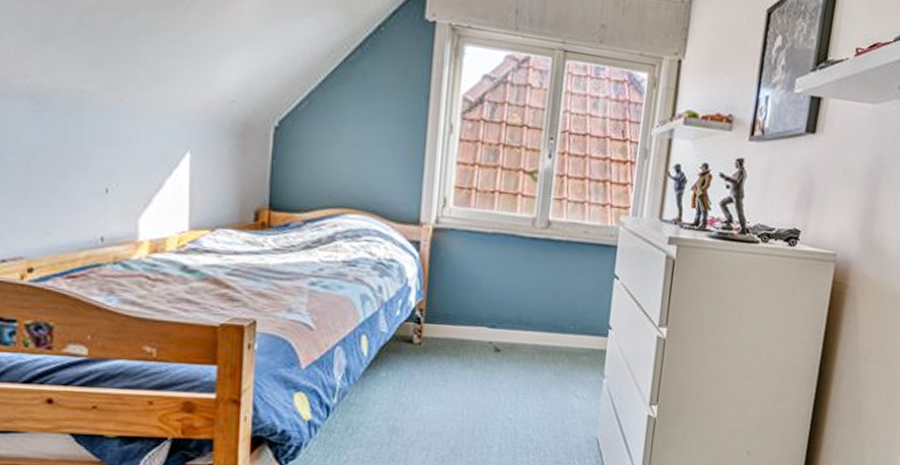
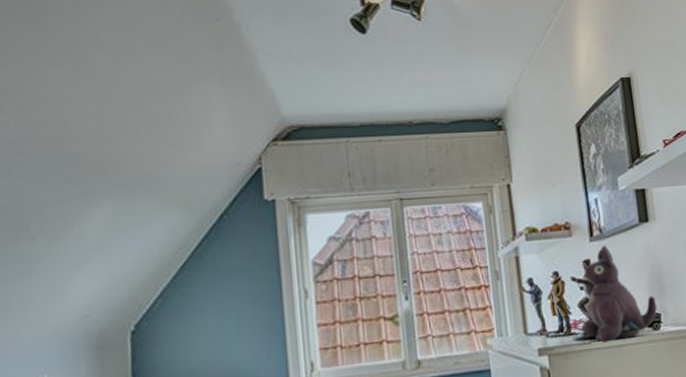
plush toy: none [716,147,800,249] -> present [581,245,658,344]

